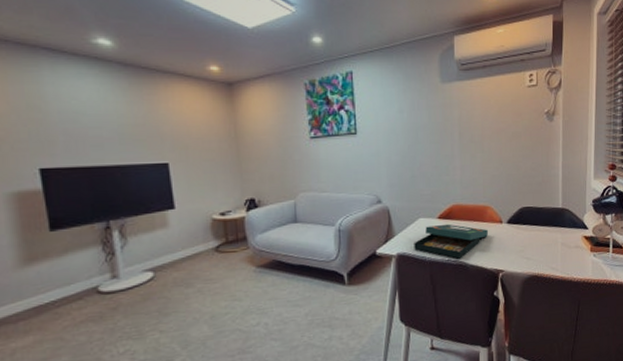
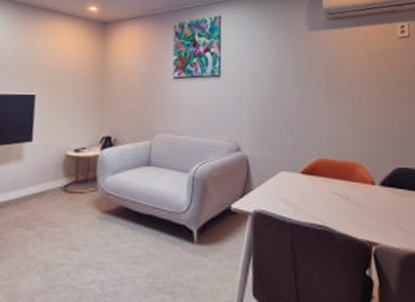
board game: present [414,223,488,259] -> none [273,180,358,224]

